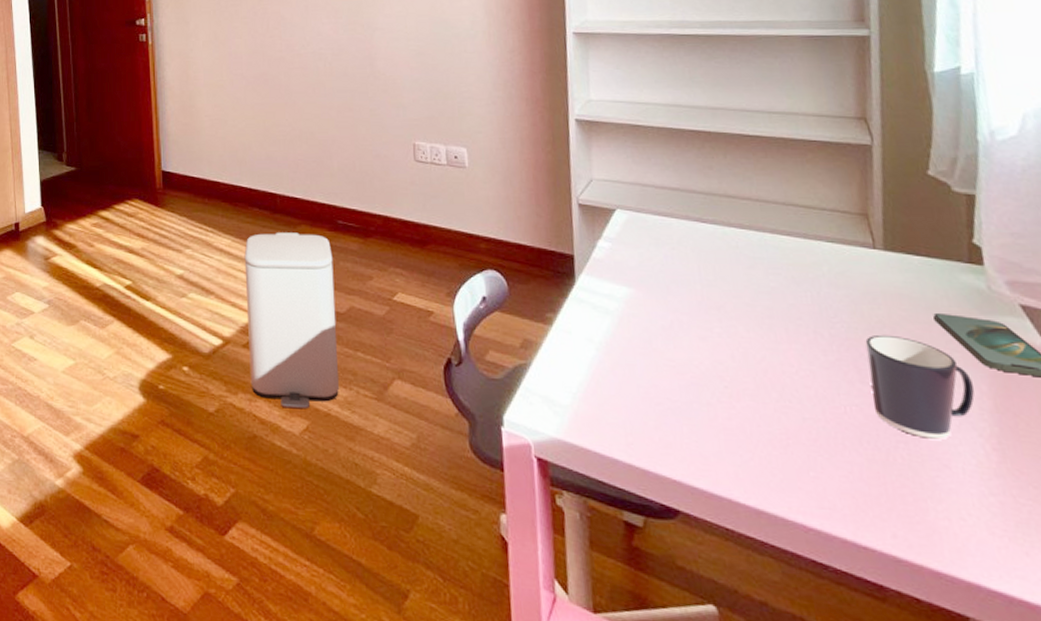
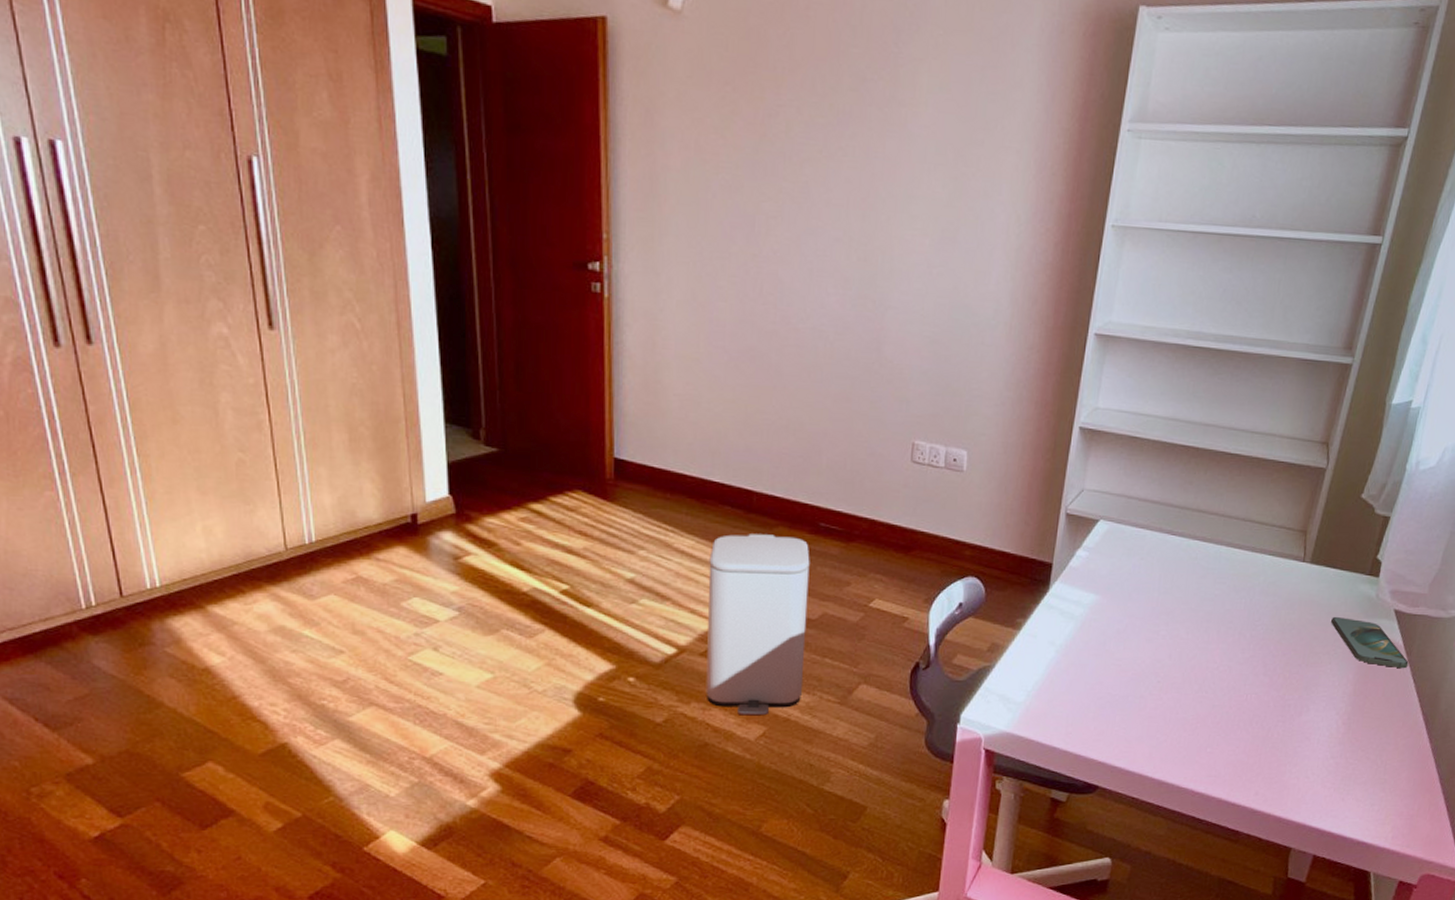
mug: present [865,334,975,439] -> none [1268,635,1344,718]

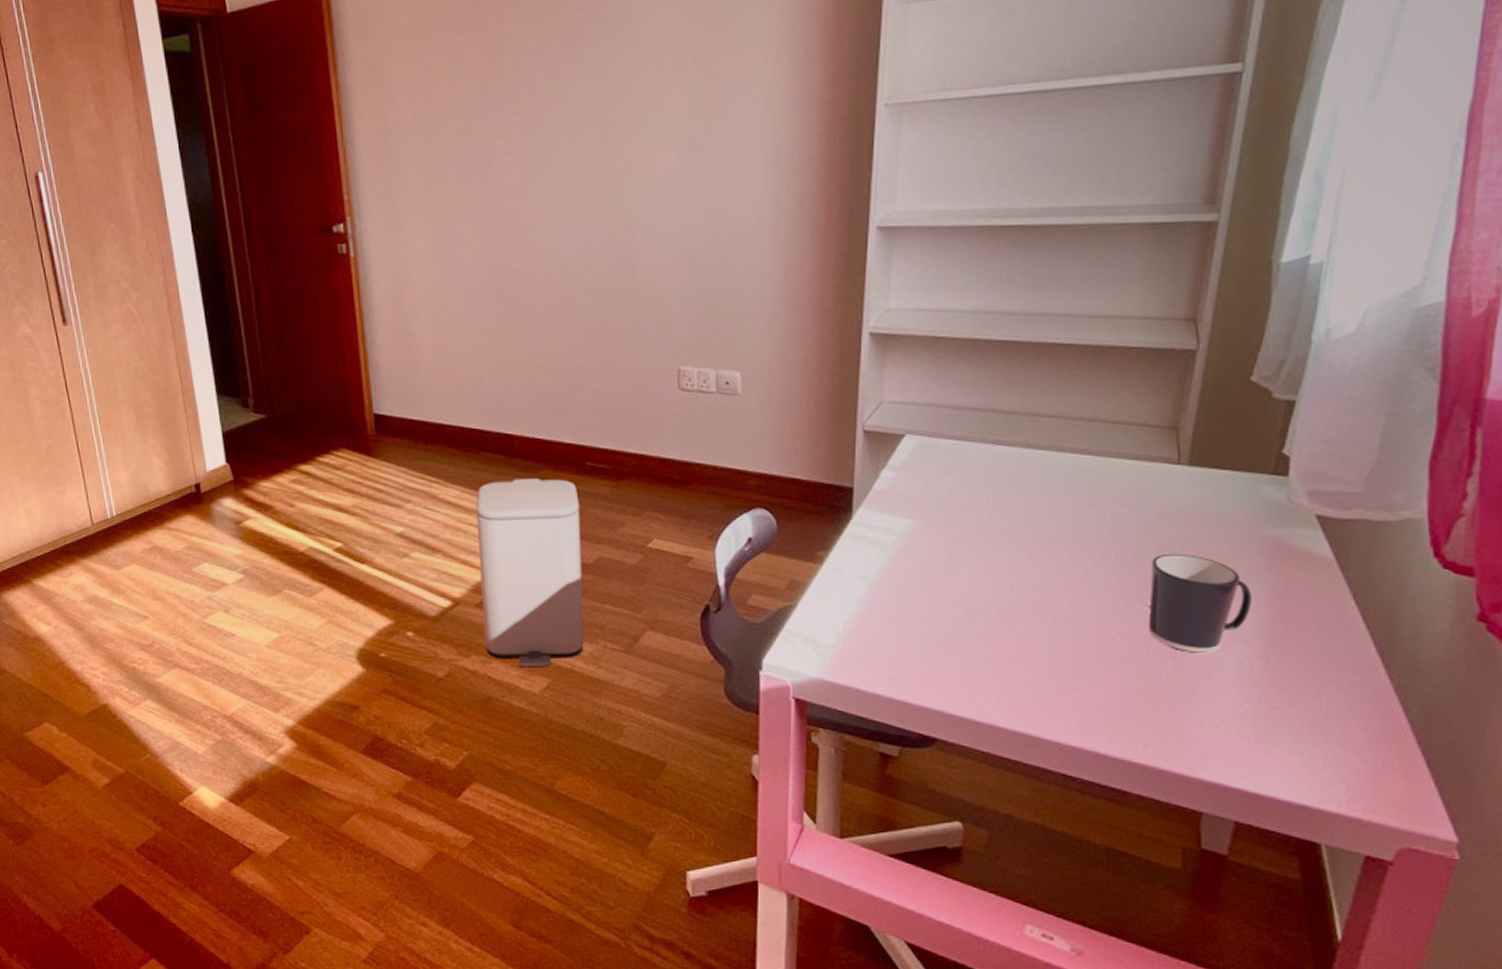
mug: none [1268,635,1344,718] -> present [1148,553,1253,653]
smartphone: present [1331,617,1409,669] -> none [1226,528,1346,588]

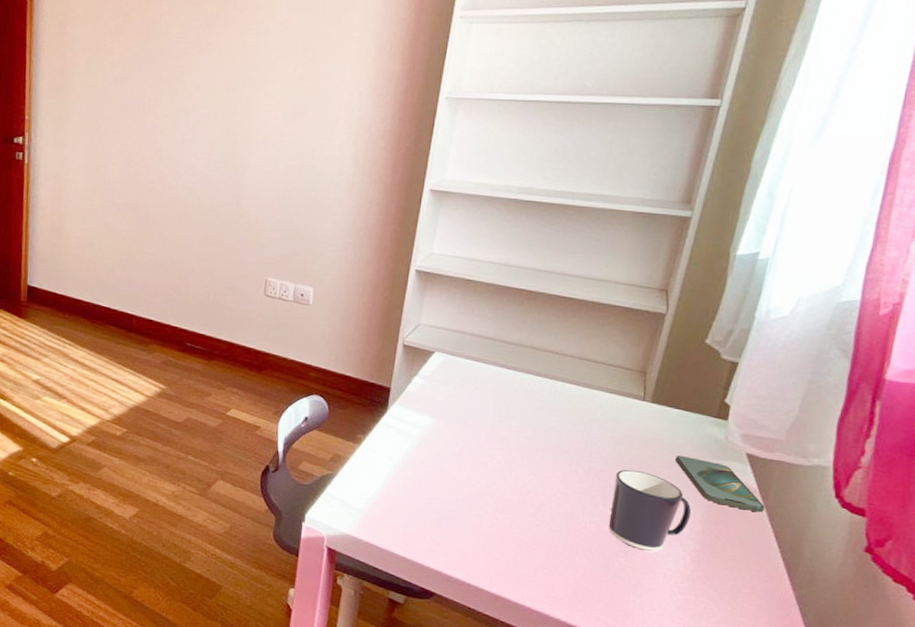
pedal bin: present [475,478,584,668] -> none [91,349,178,500]
smartphone: none [1226,528,1346,588] -> present [675,456,765,513]

